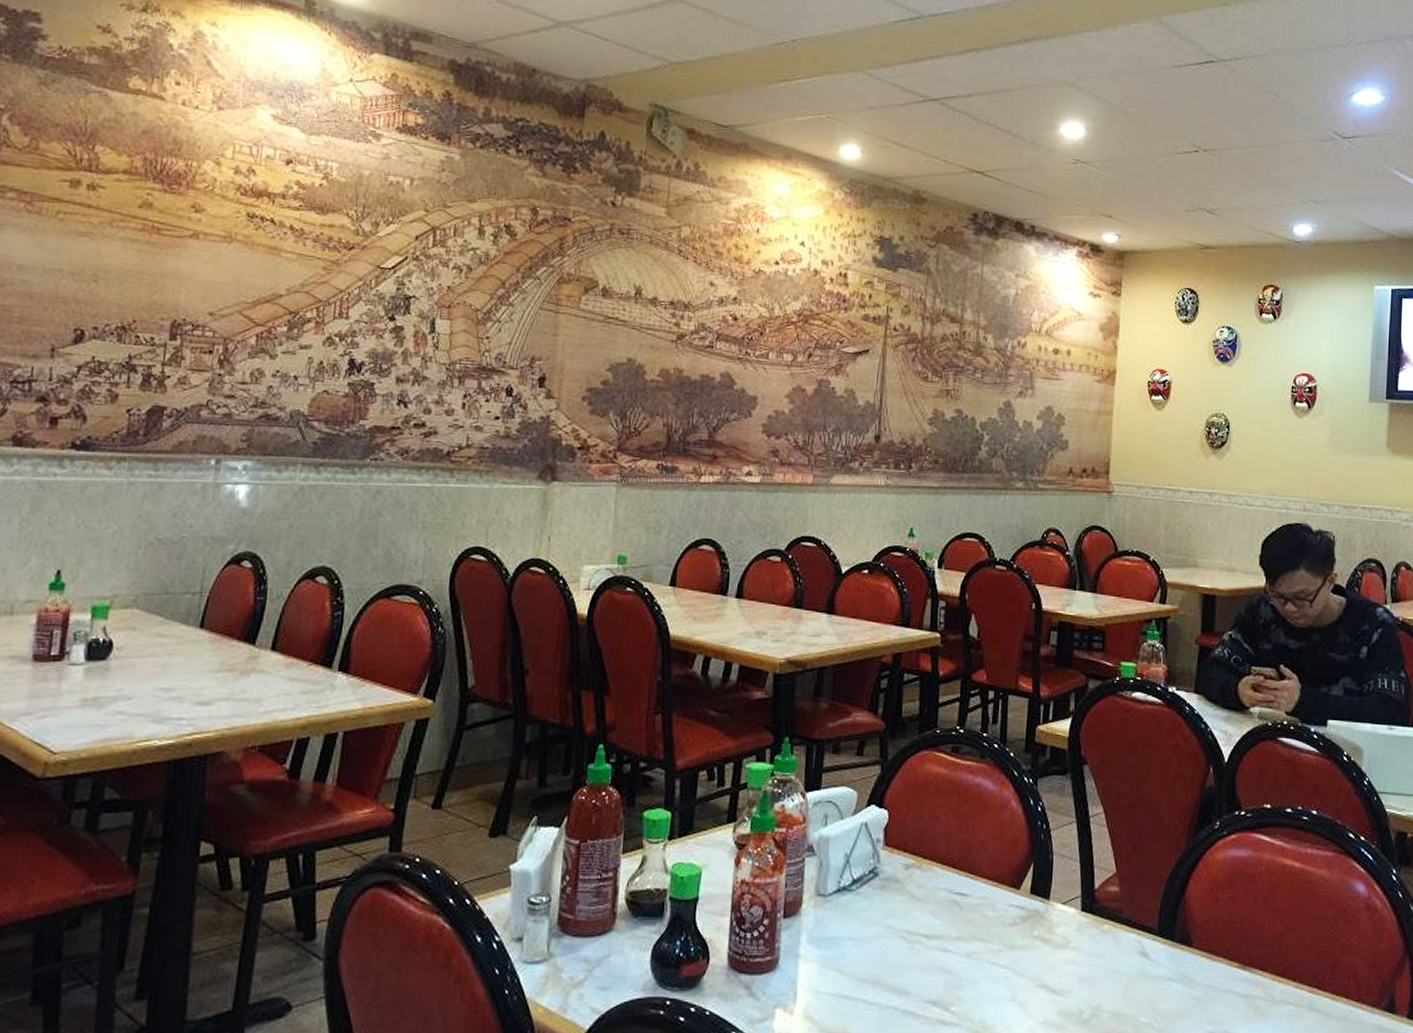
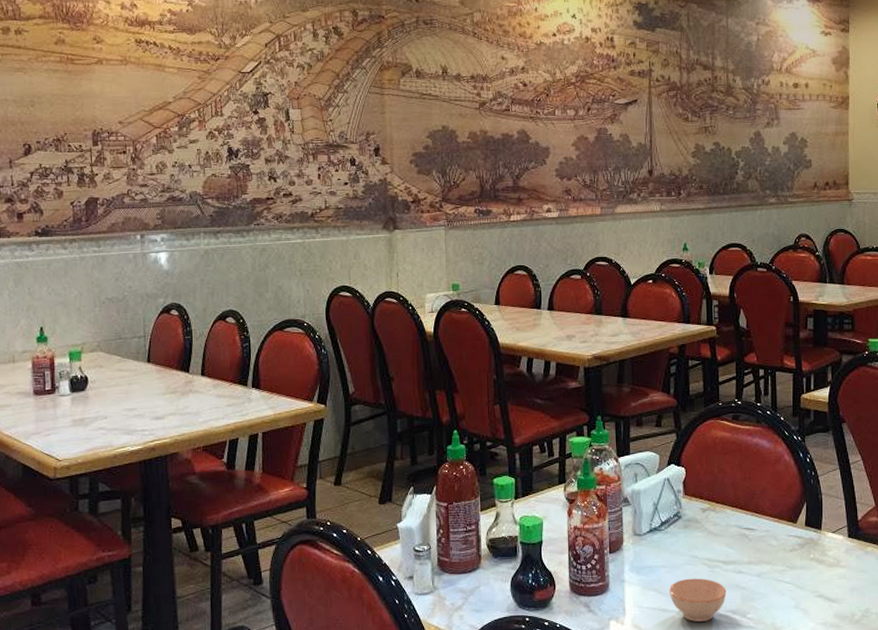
teacup: none [855,956,927,1014] -> present [670,578,727,622]

